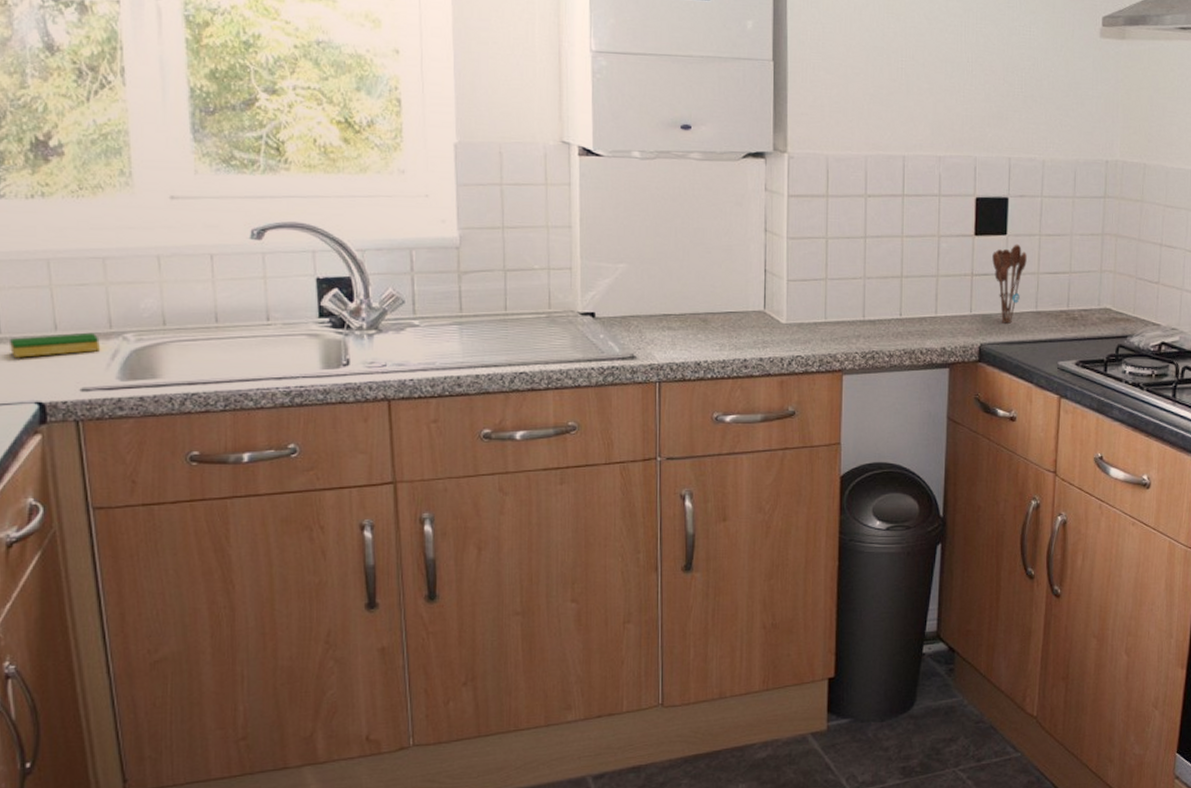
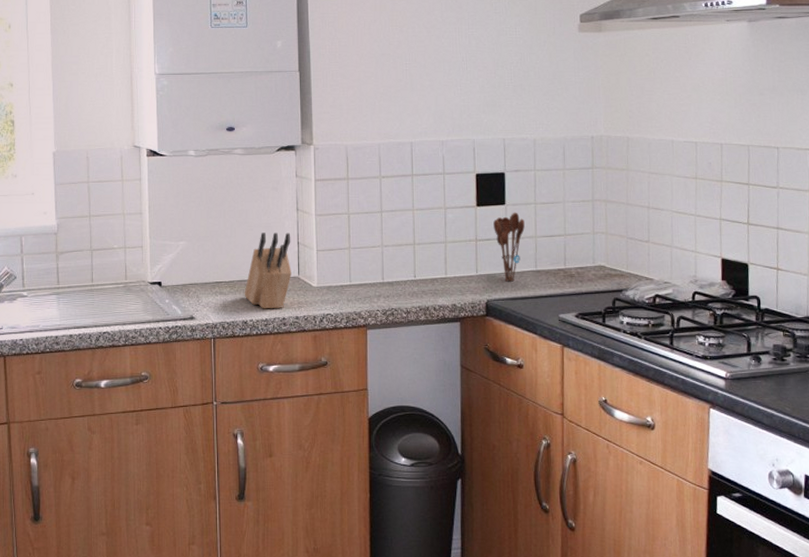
knife block: none [697,256,757,349] -> present [244,232,292,309]

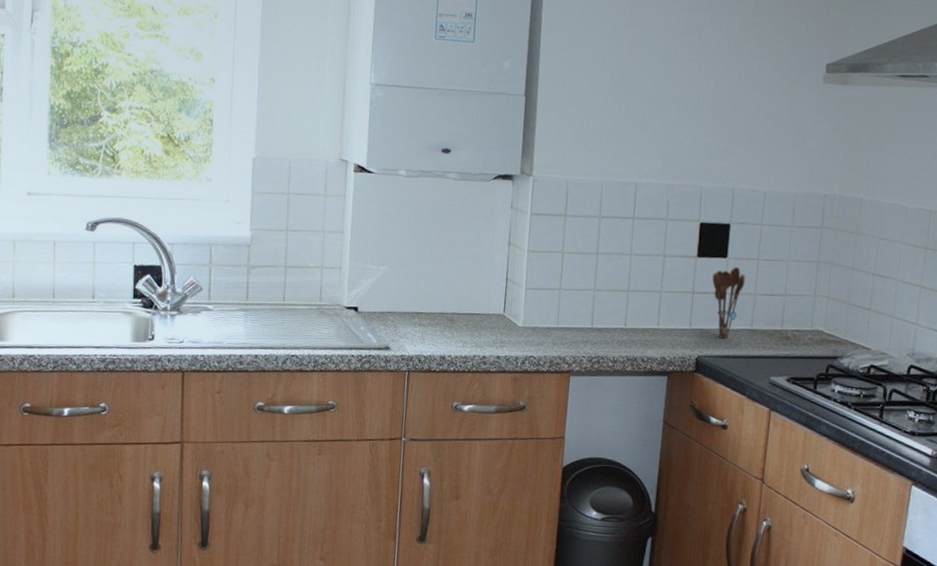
knife block: present [244,232,292,309] -> none [444,264,500,346]

